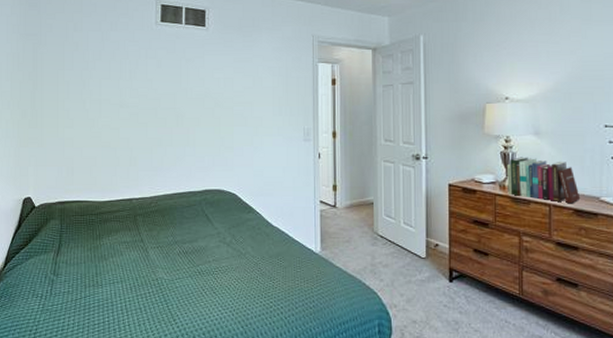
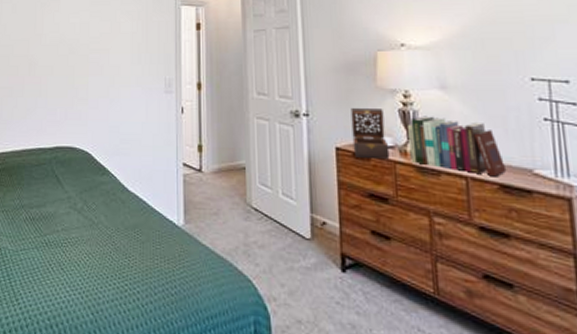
jewelry box: none [462,152,492,193] -> present [350,108,390,160]

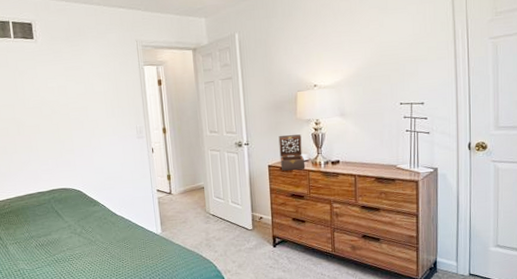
books: present [408,116,507,177] -> none [318,136,381,173]

